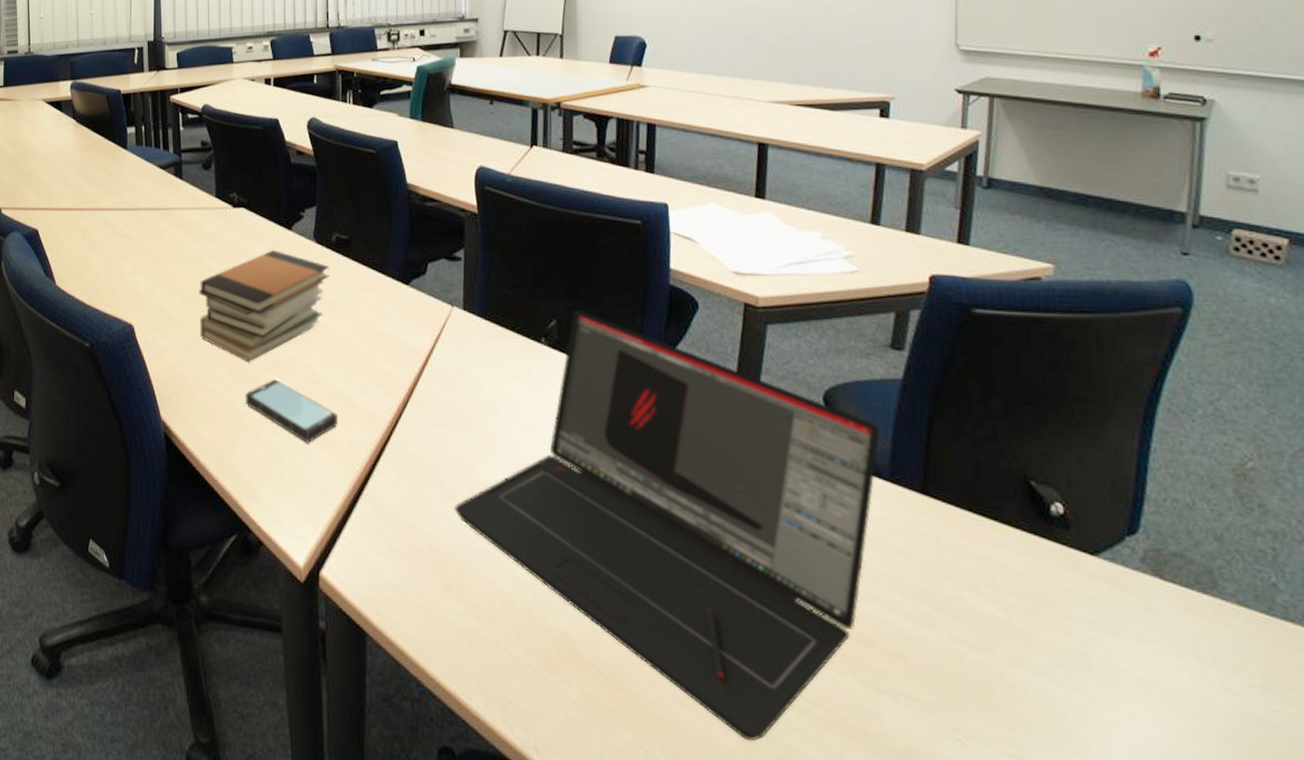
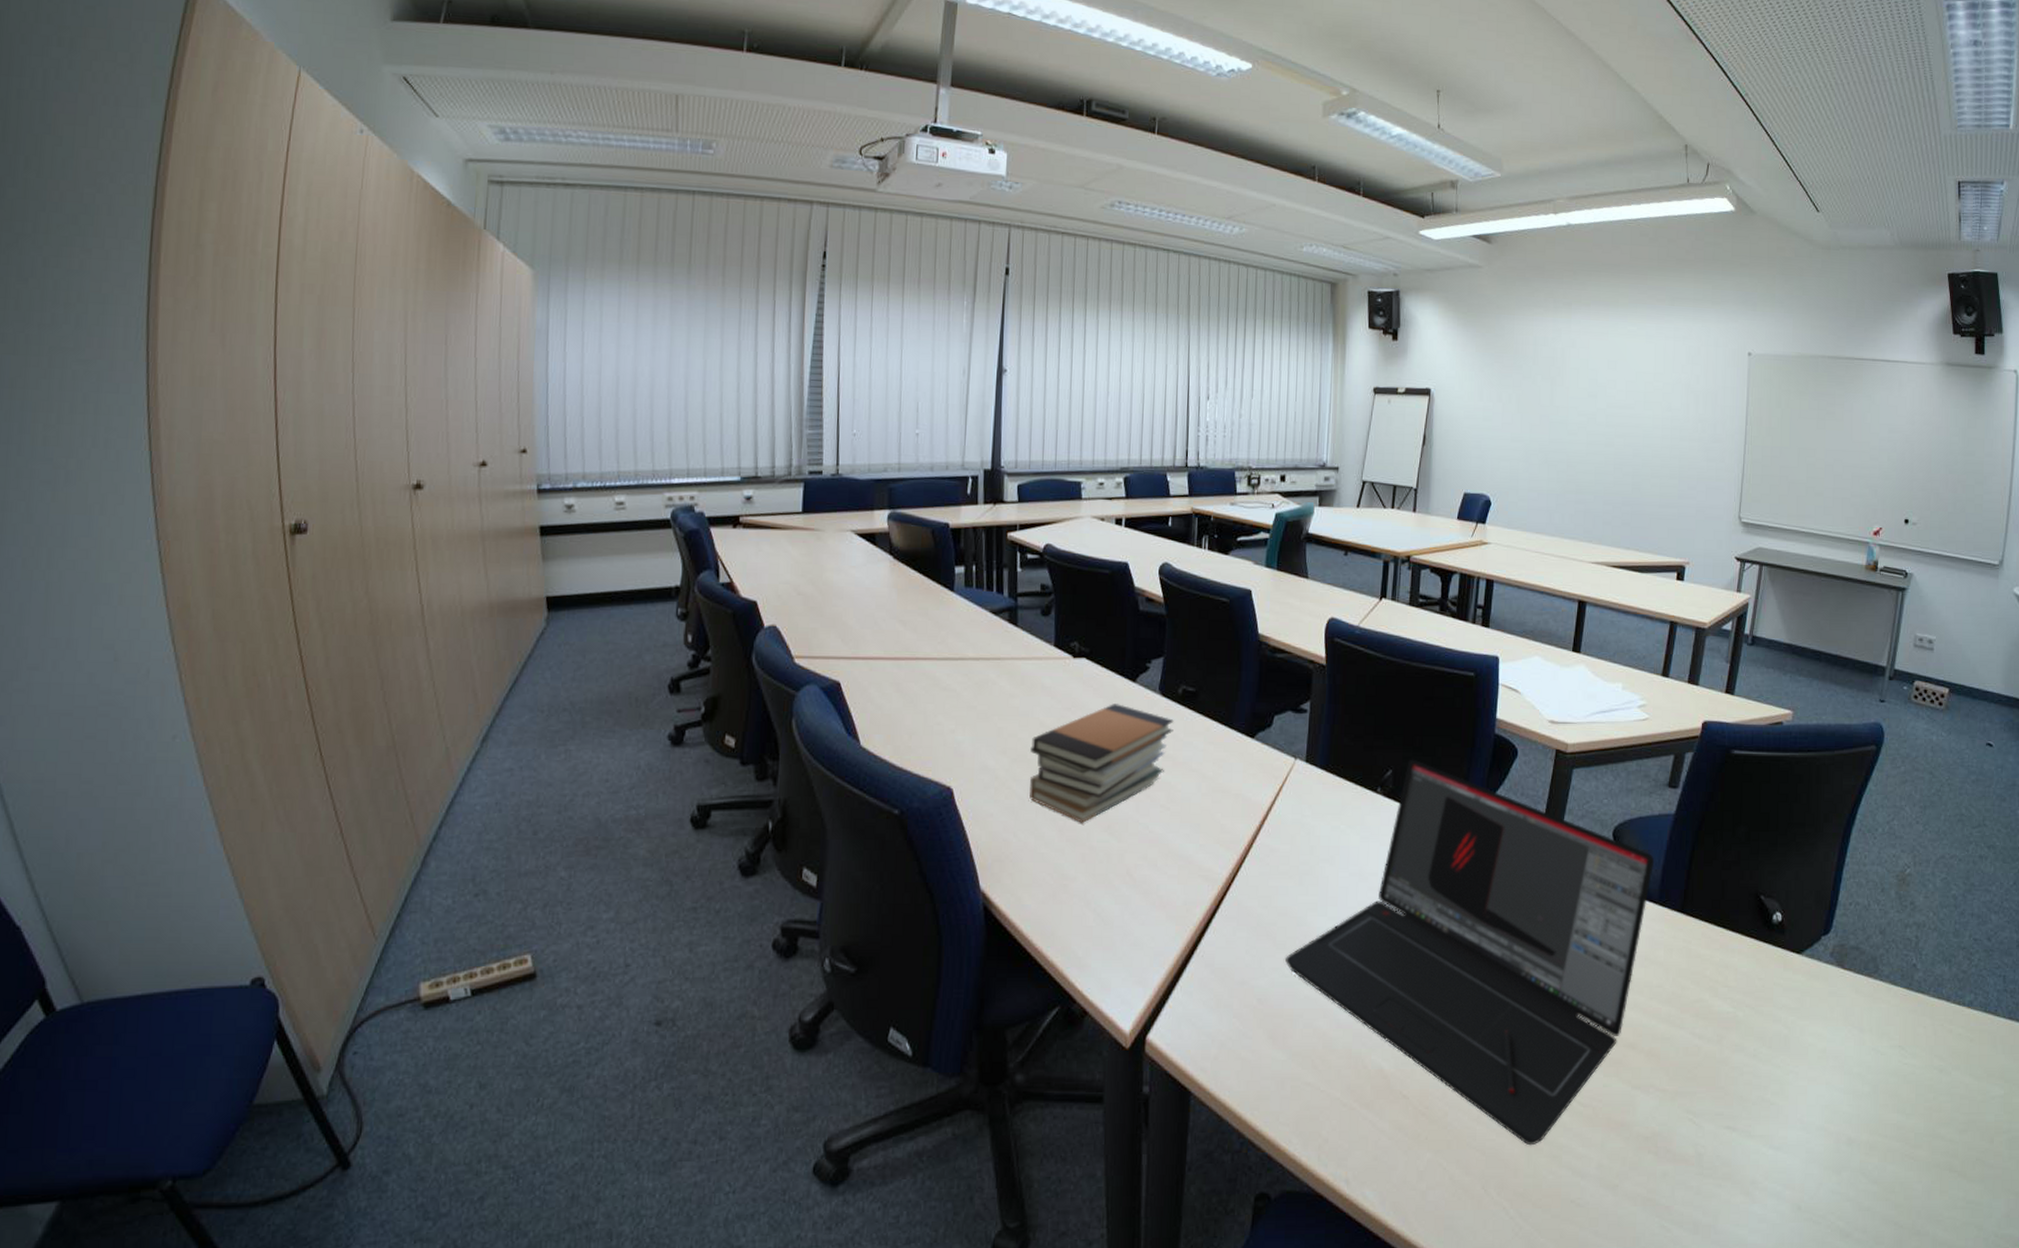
smartphone: present [245,379,338,443] -> none [1076,840,1174,905]

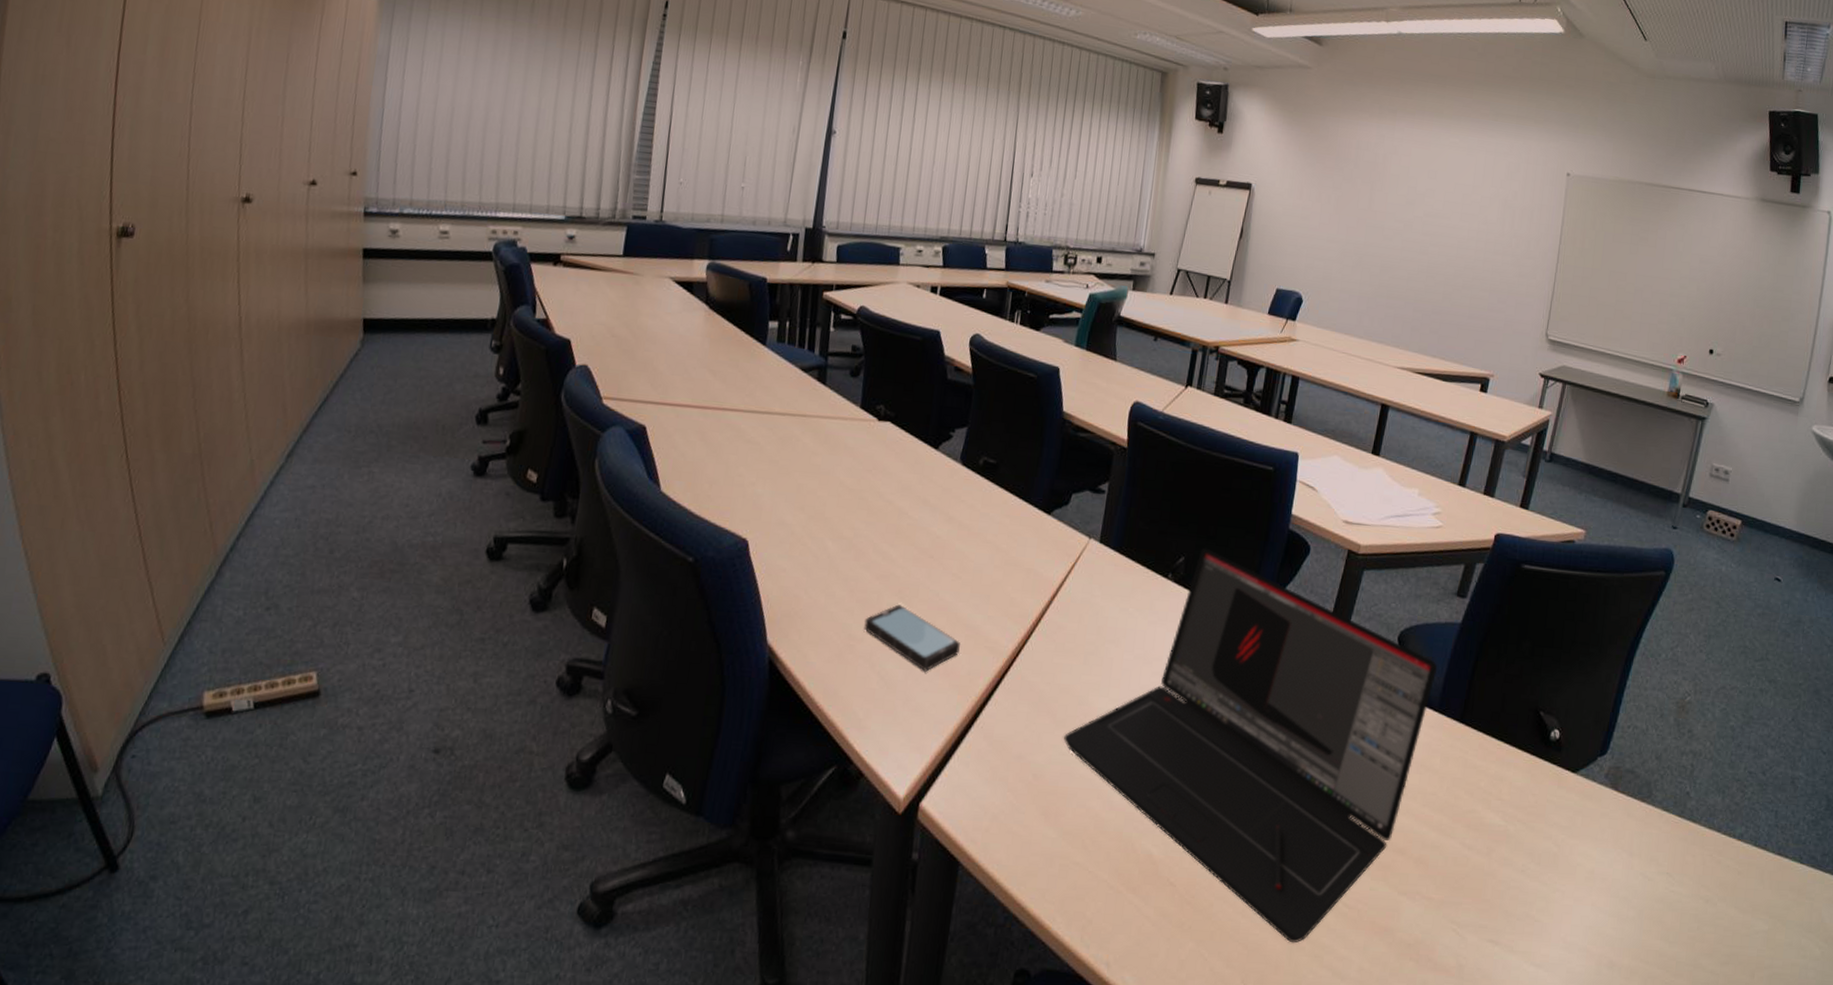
book stack: present [1029,704,1174,823] -> none [823,469,973,585]
smartphone: none [1076,840,1174,905] -> present [864,604,960,672]

